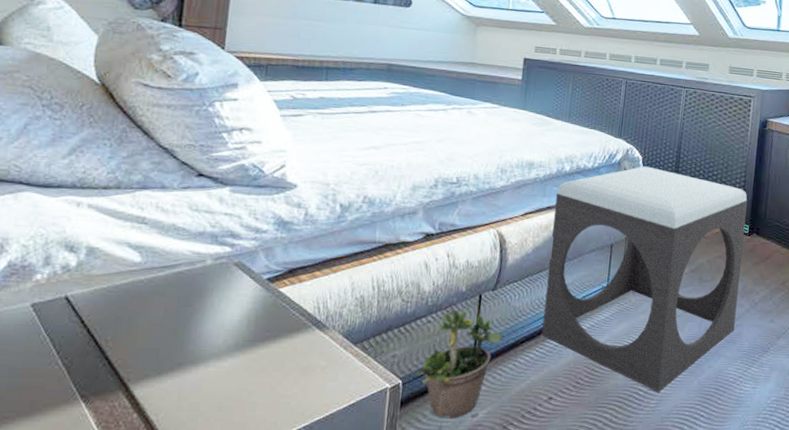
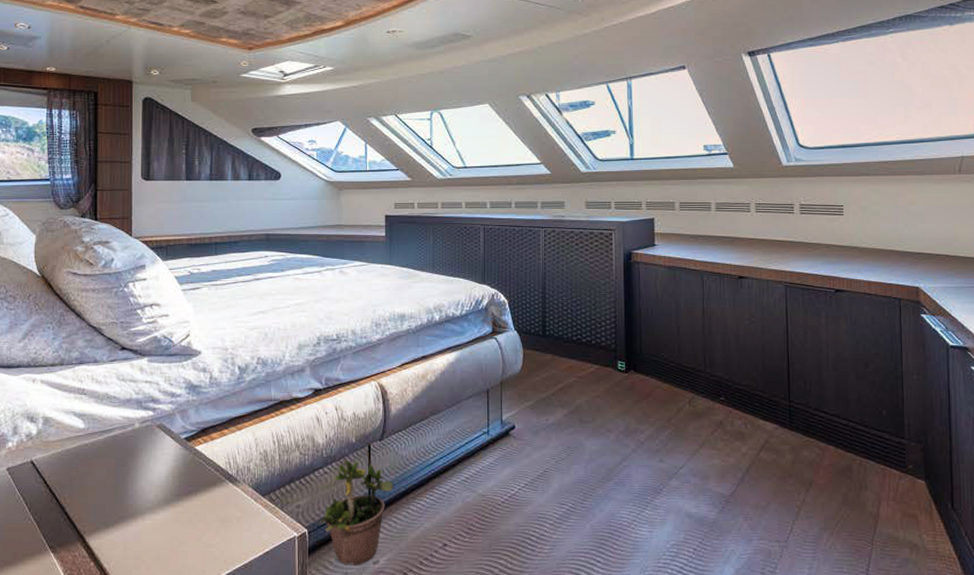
footstool: present [542,166,748,393] -> none [429,309,622,538]

